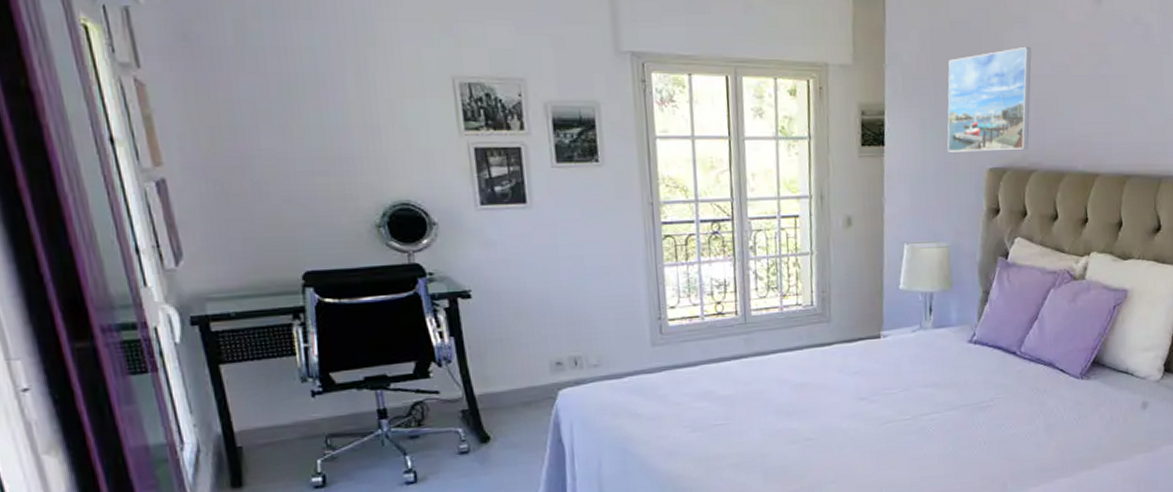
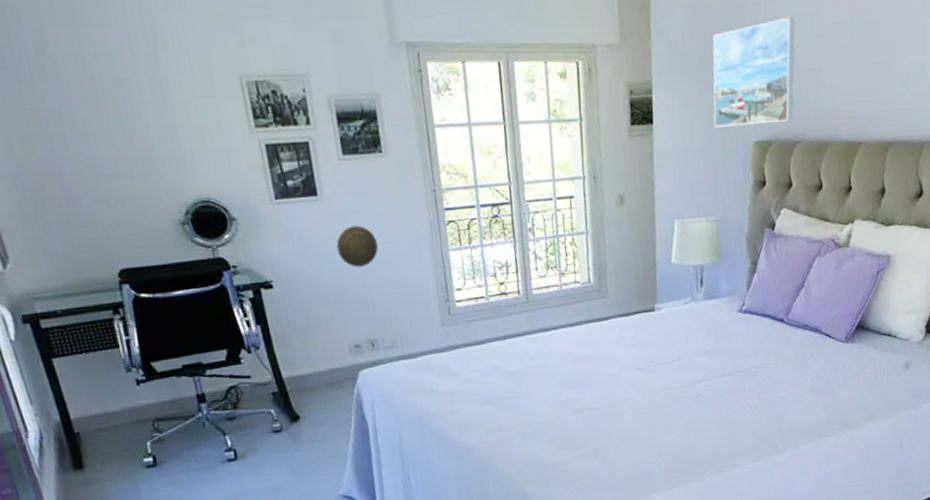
decorative plate: none [543,236,588,280] -> present [336,225,378,268]

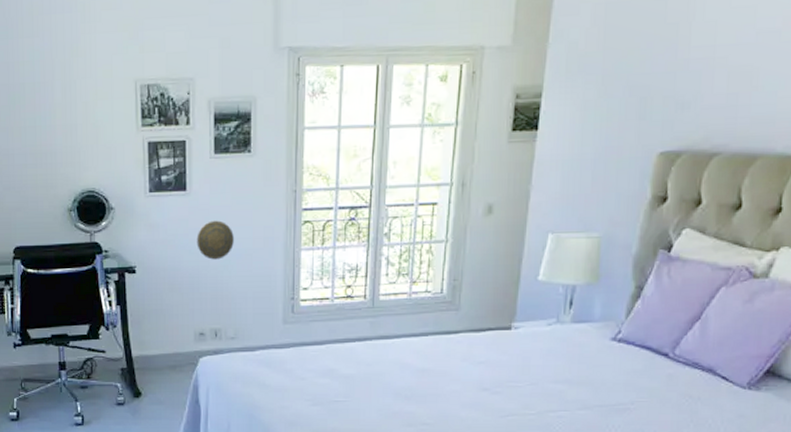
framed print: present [713,17,795,128] -> none [611,11,733,135]

